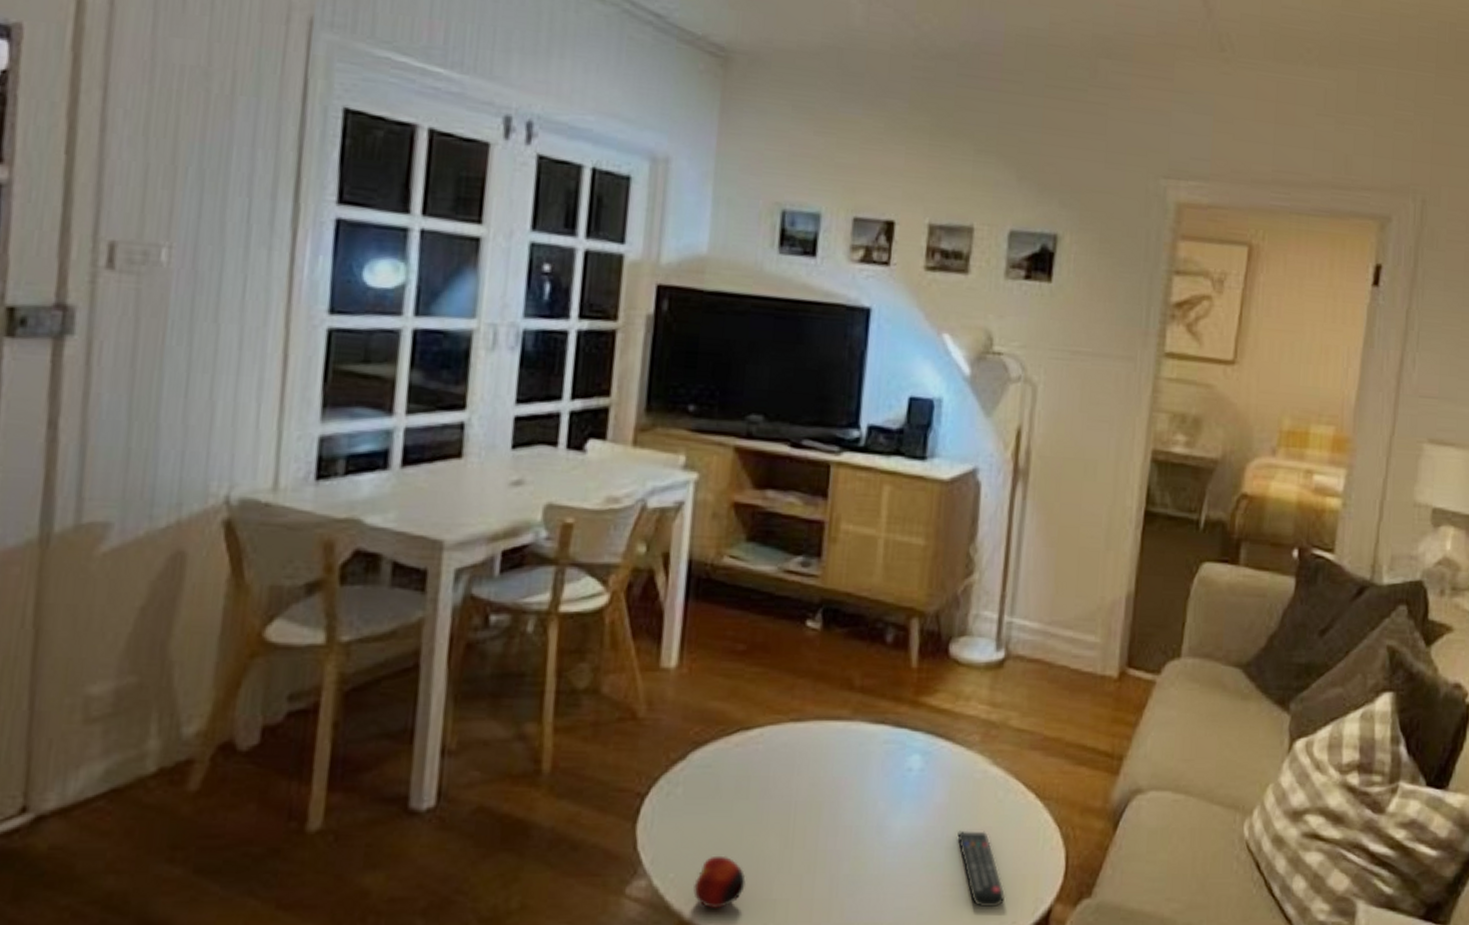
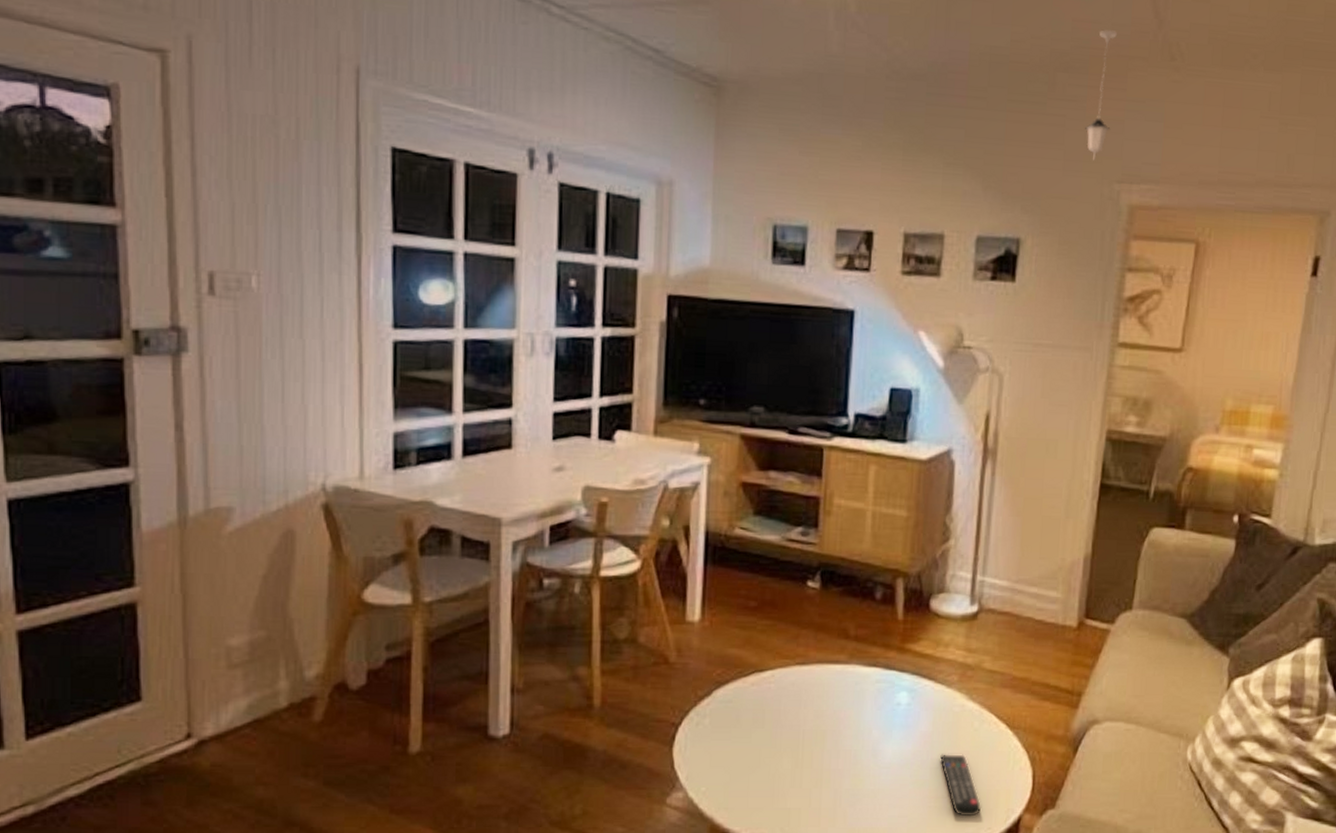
apple: present [693,855,746,908] -> none [722,773,764,815]
pendant light: none [1129,16,1163,154] -> present [1085,29,1117,161]

